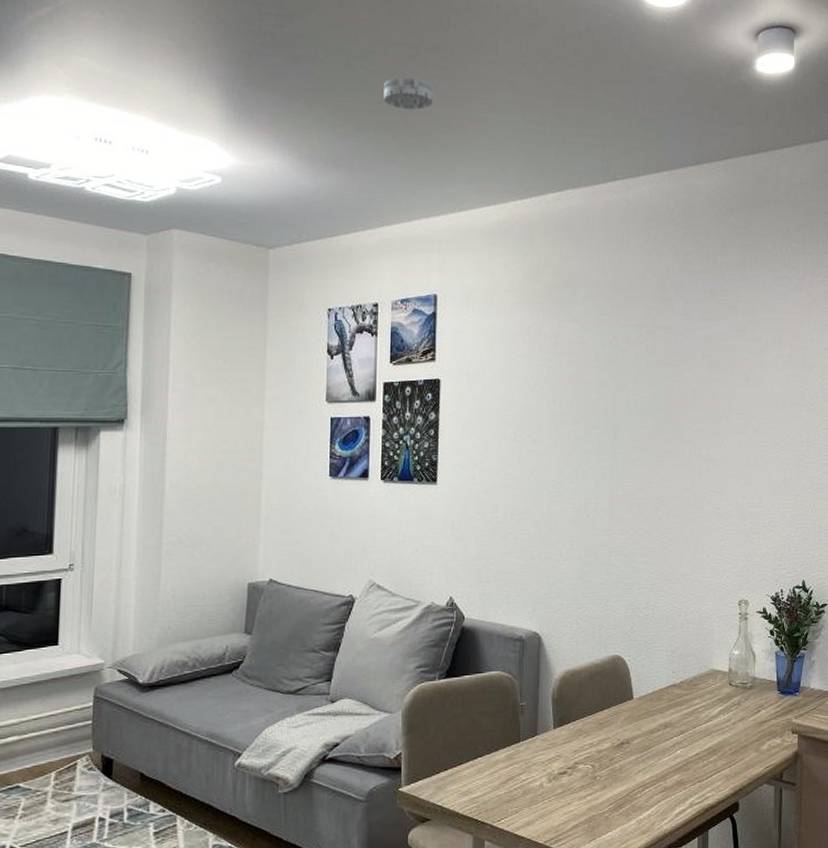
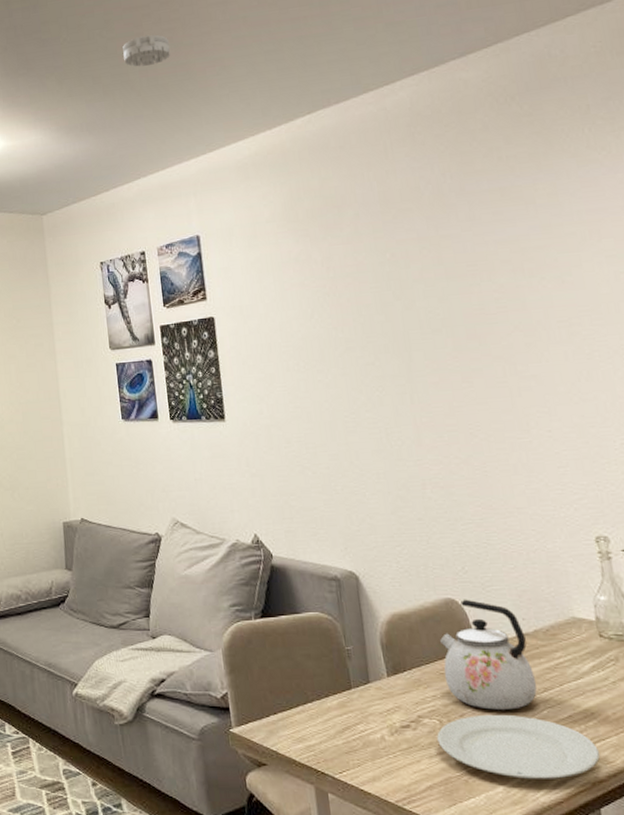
plate: none [588,756,714,811] -> present [437,714,600,779]
kettle: none [602,655,676,753] -> present [439,599,537,710]

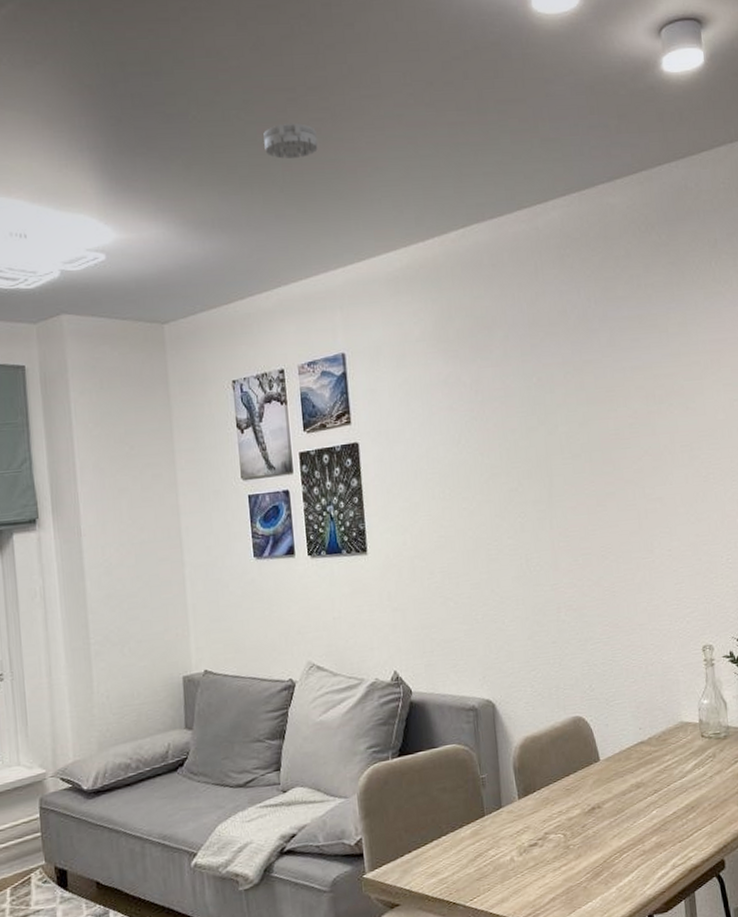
plate: present [437,714,600,779] -> none [561,818,696,877]
kettle: present [439,599,537,710] -> none [566,715,649,818]

